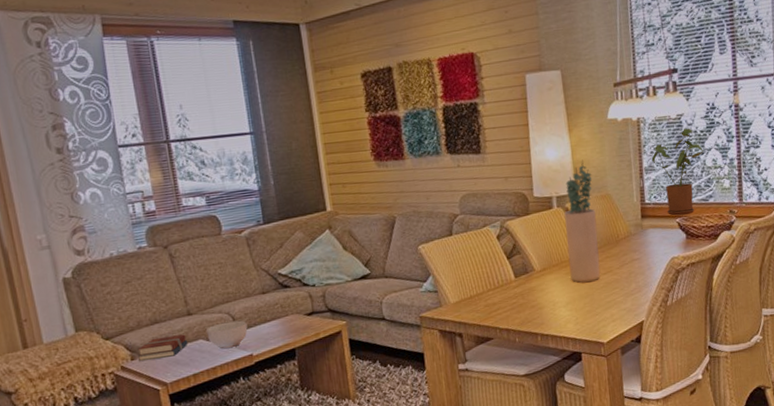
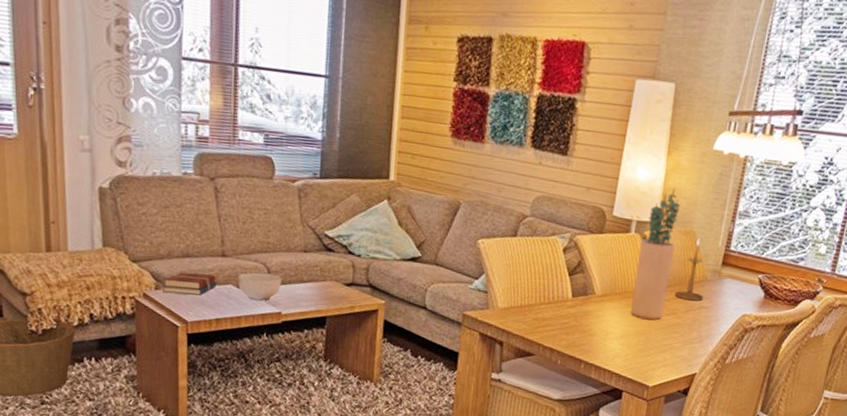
candlestick: none [606,199,633,257] -> present [674,238,704,301]
house plant: present [651,128,704,216] -> none [748,179,808,273]

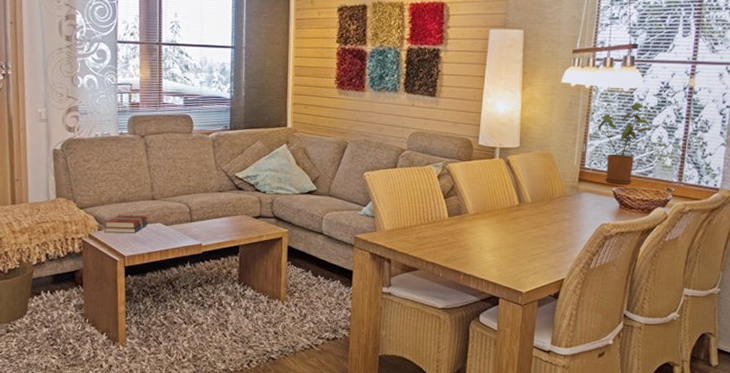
bowl: present [237,272,282,301] -> none [164,211,201,235]
vase: present [630,187,681,320] -> none [501,117,537,233]
candlestick: present [674,238,704,301] -> none [538,159,565,214]
house plant: none [748,179,808,273] -> present [597,103,651,185]

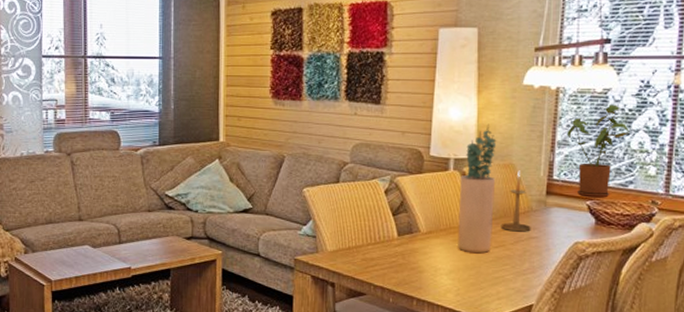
books: present [103,214,148,234] -> none [30,237,75,257]
vase: none [501,117,537,233] -> present [458,123,497,254]
candlestick: none [538,159,565,214] -> present [500,170,531,232]

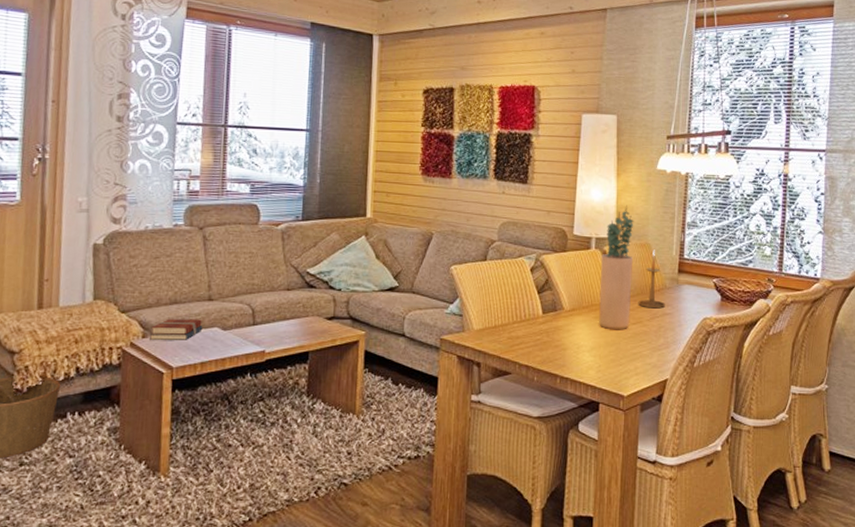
books: none [30,237,75,257] -> present [149,318,203,341]
house plant: present [567,105,629,198] -> none [695,190,748,276]

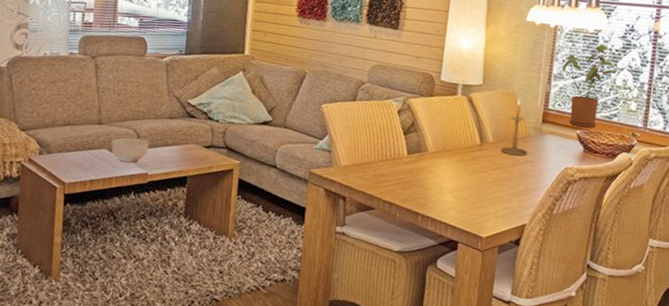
books: present [149,318,203,341] -> none [45,138,93,159]
bowl: none [222,313,266,341] -> present [110,137,150,163]
vase: present [599,205,634,330] -> none [461,54,501,175]
house plant: none [695,190,748,276] -> present [562,44,615,129]

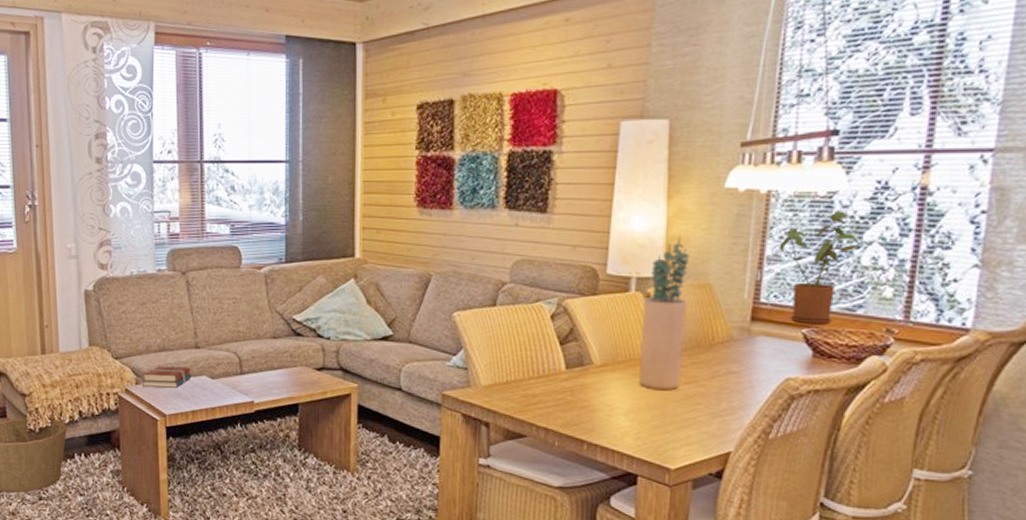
books: none [45,138,93,159] -> present [141,366,192,388]
bowl: present [110,137,150,163] -> none [210,362,253,391]
vase: none [461,54,501,175] -> present [639,235,690,391]
candlestick: present [500,99,528,156] -> none [692,291,731,366]

